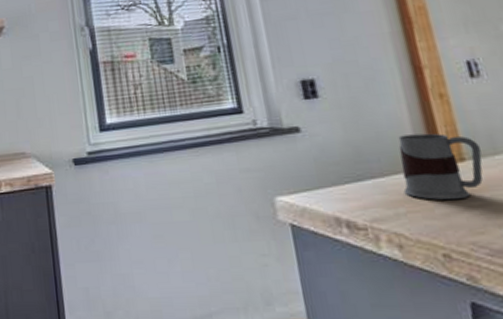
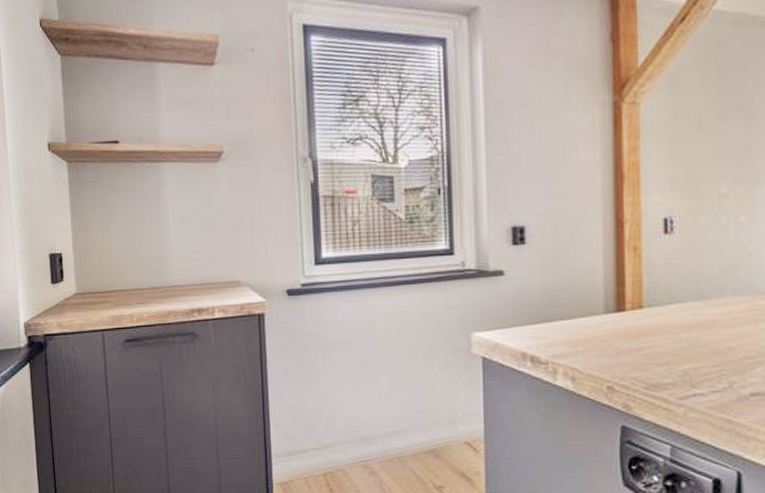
mug: present [398,133,483,201] -> none [585,282,658,342]

